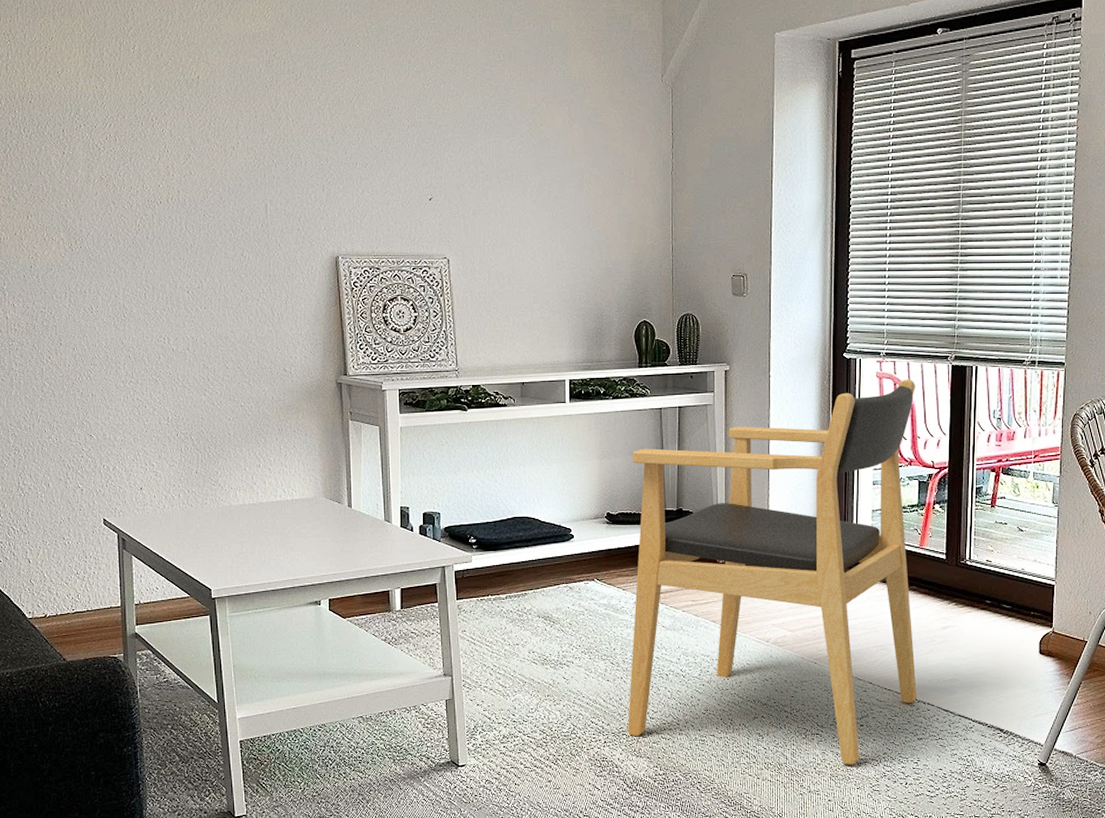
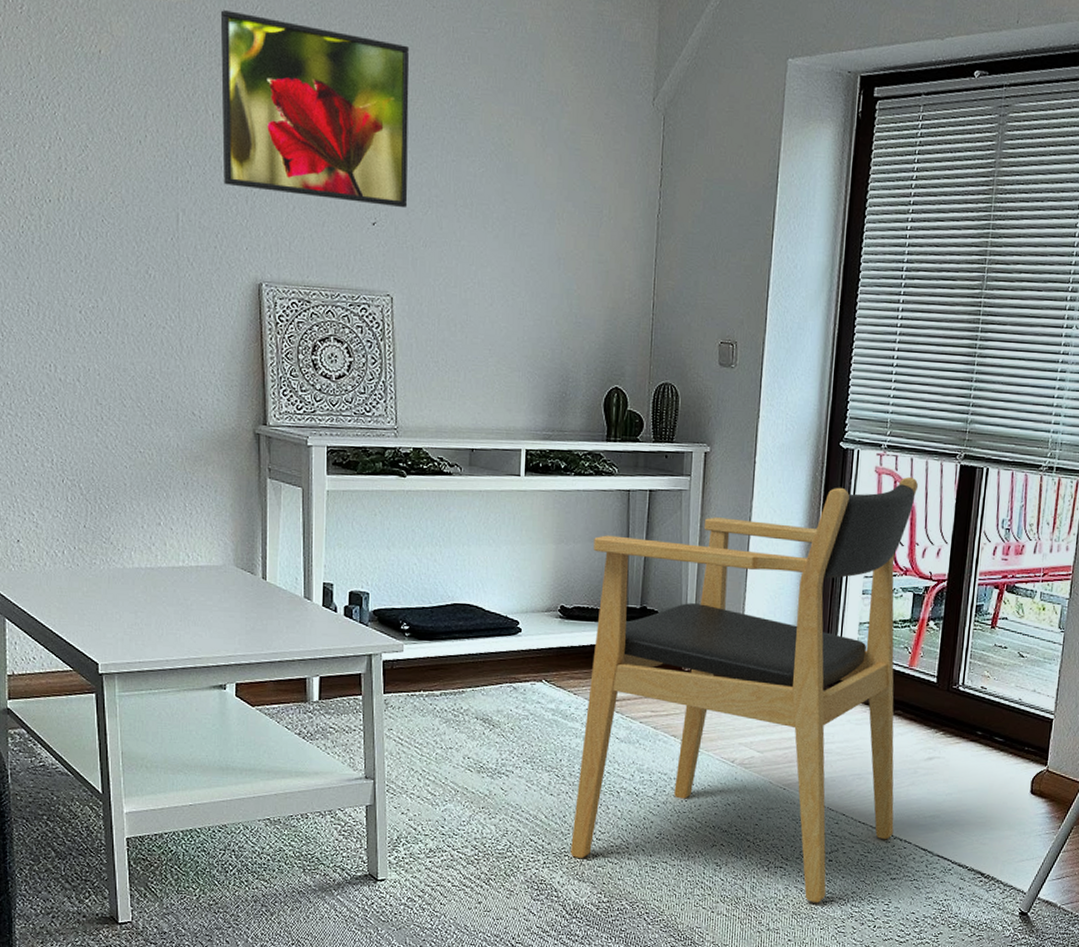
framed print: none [296,35,458,184] -> present [220,10,410,209]

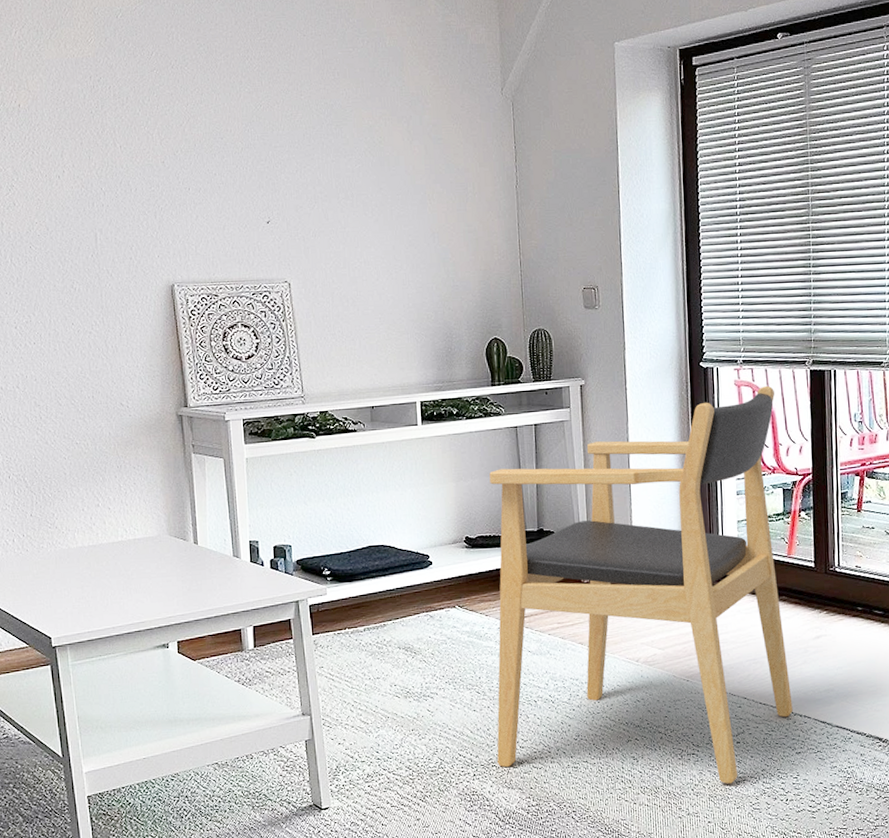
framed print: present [220,10,410,209] -> none [121,59,296,206]

